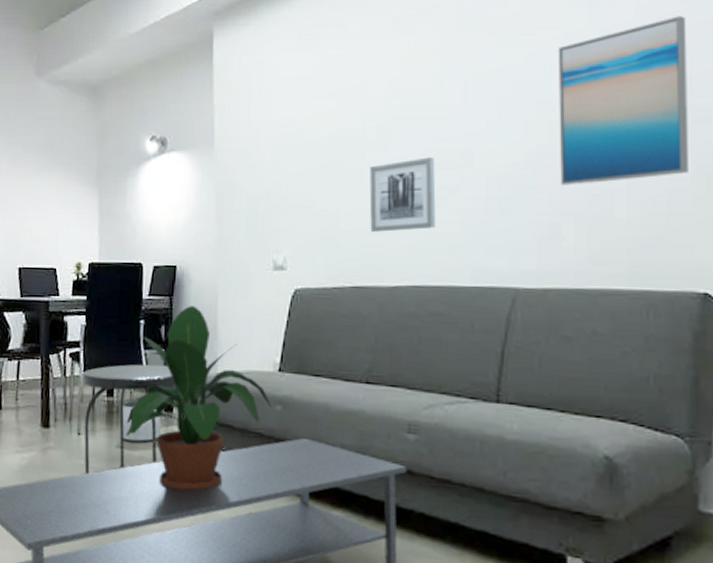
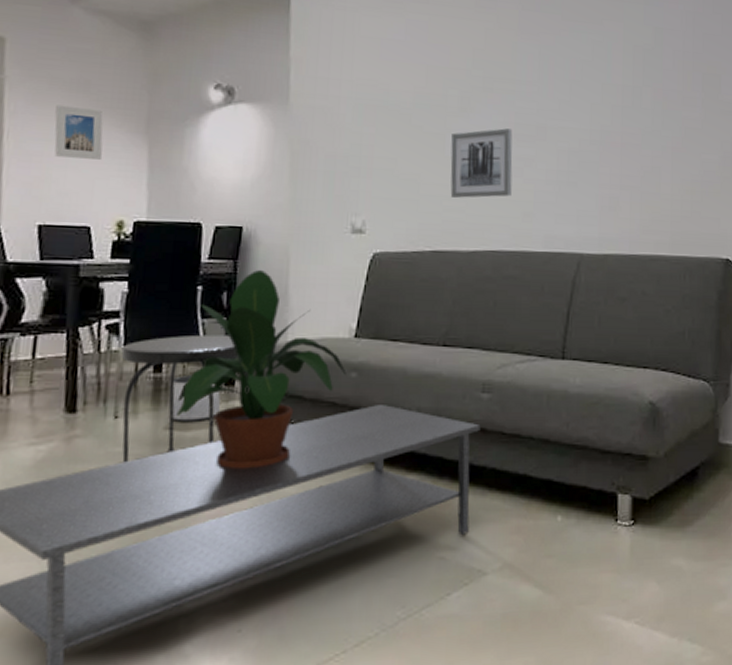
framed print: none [28,165,64,210] -> present [54,105,104,160]
wall art: present [557,16,689,186] -> none [619,23,718,163]

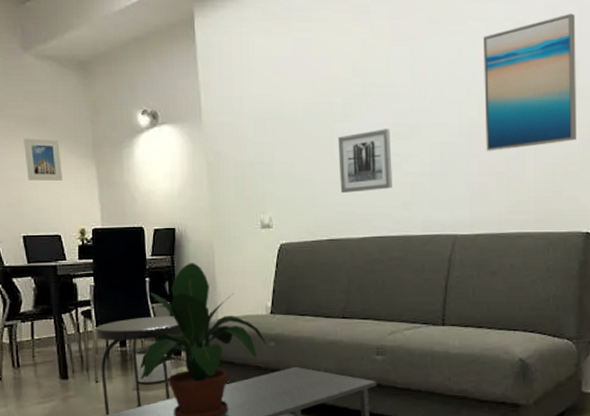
wall art: none [619,23,718,163] -> present [482,13,576,151]

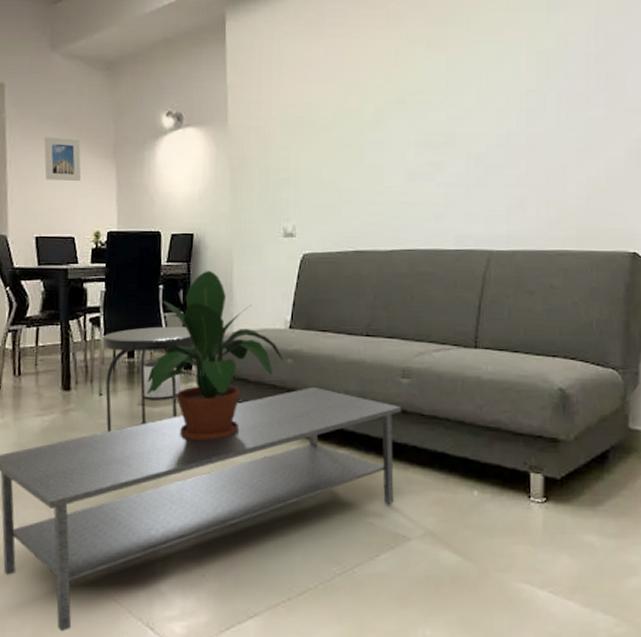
wall art: present [338,129,392,193] -> none [368,137,425,202]
wall art: present [482,13,576,151] -> none [523,24,622,164]

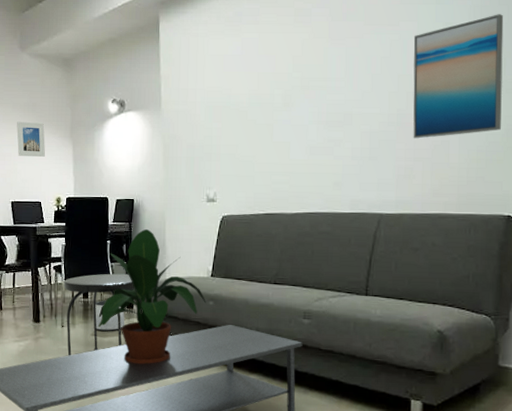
wall art: none [523,24,622,164] -> present [413,14,504,139]

